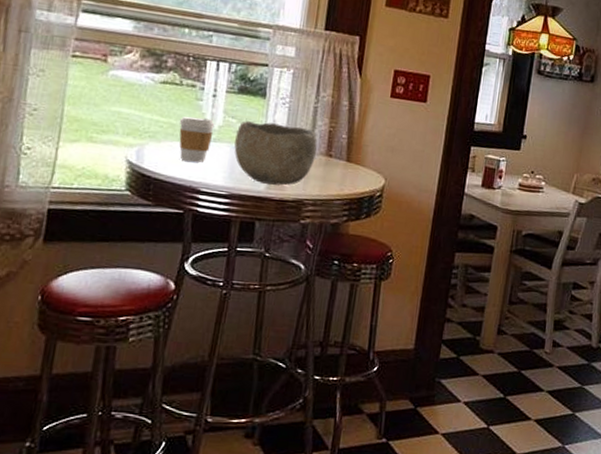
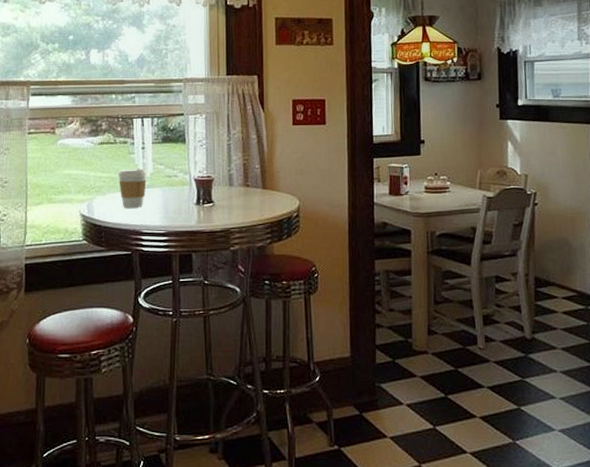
bowl: present [234,121,317,186] -> none [165,164,235,219]

